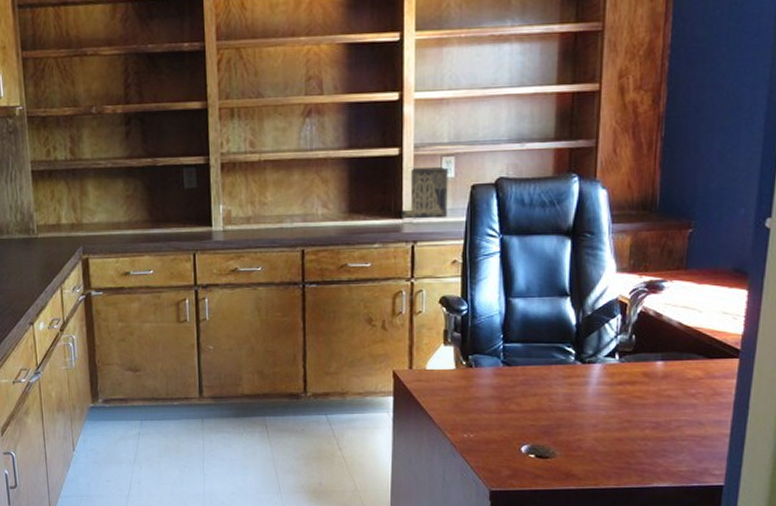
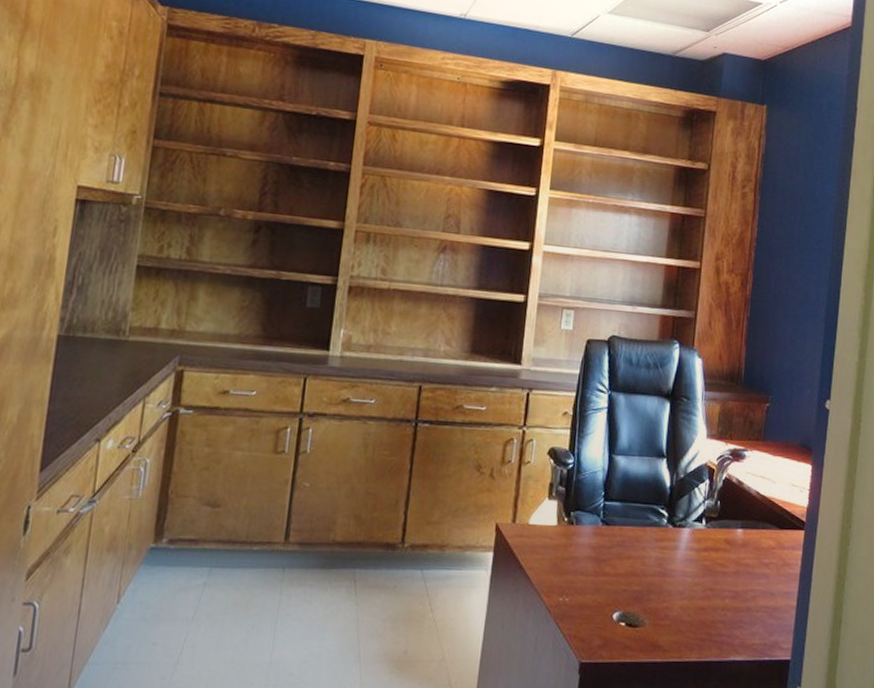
decorative box: present [397,166,448,218] -> none [516,315,567,368]

